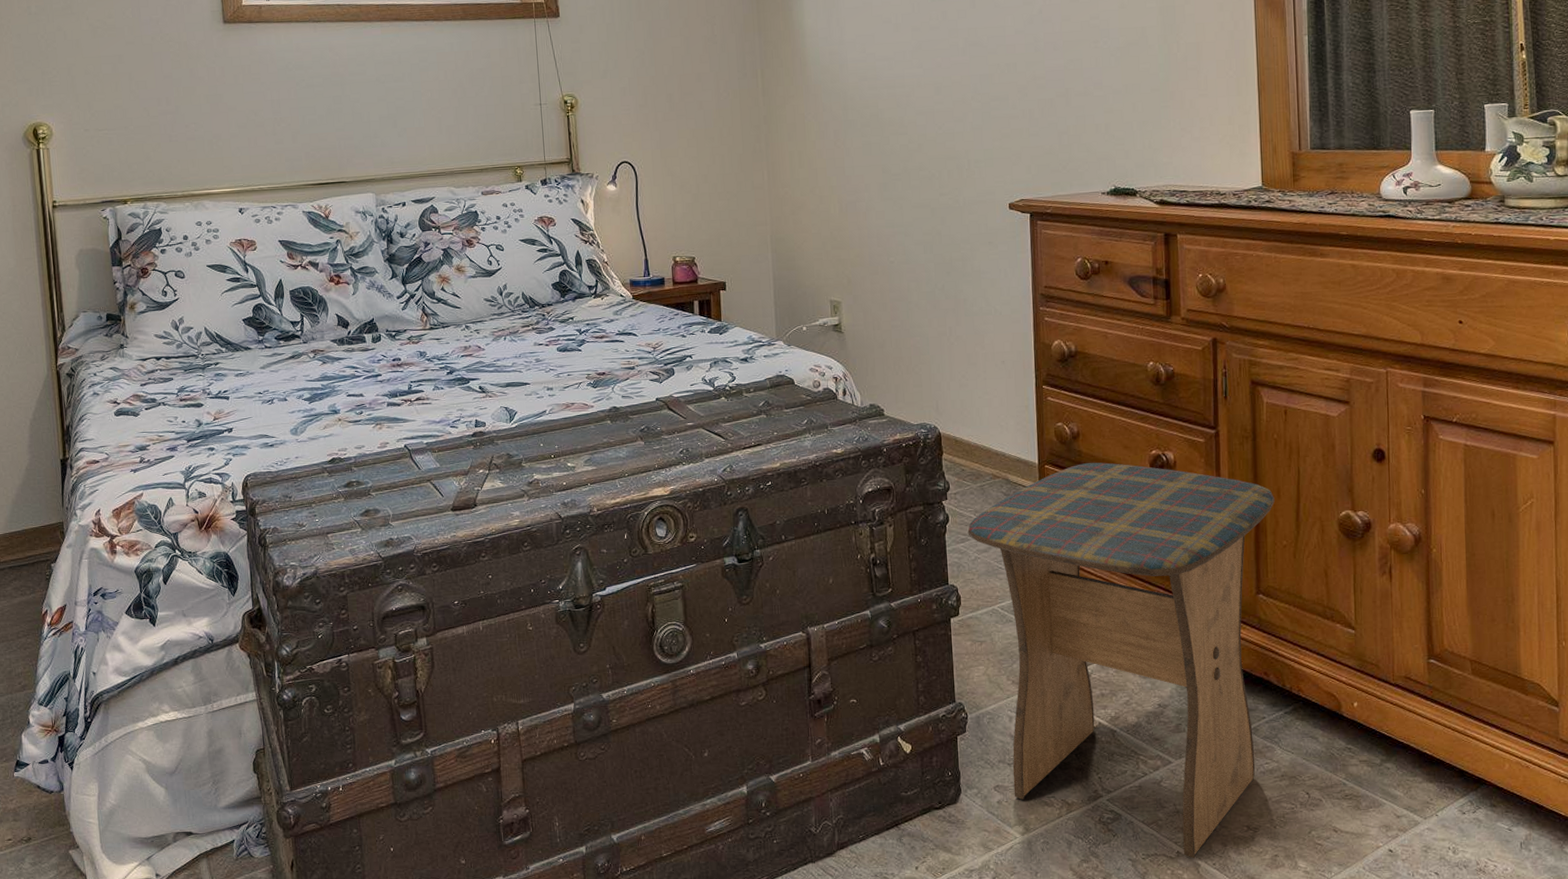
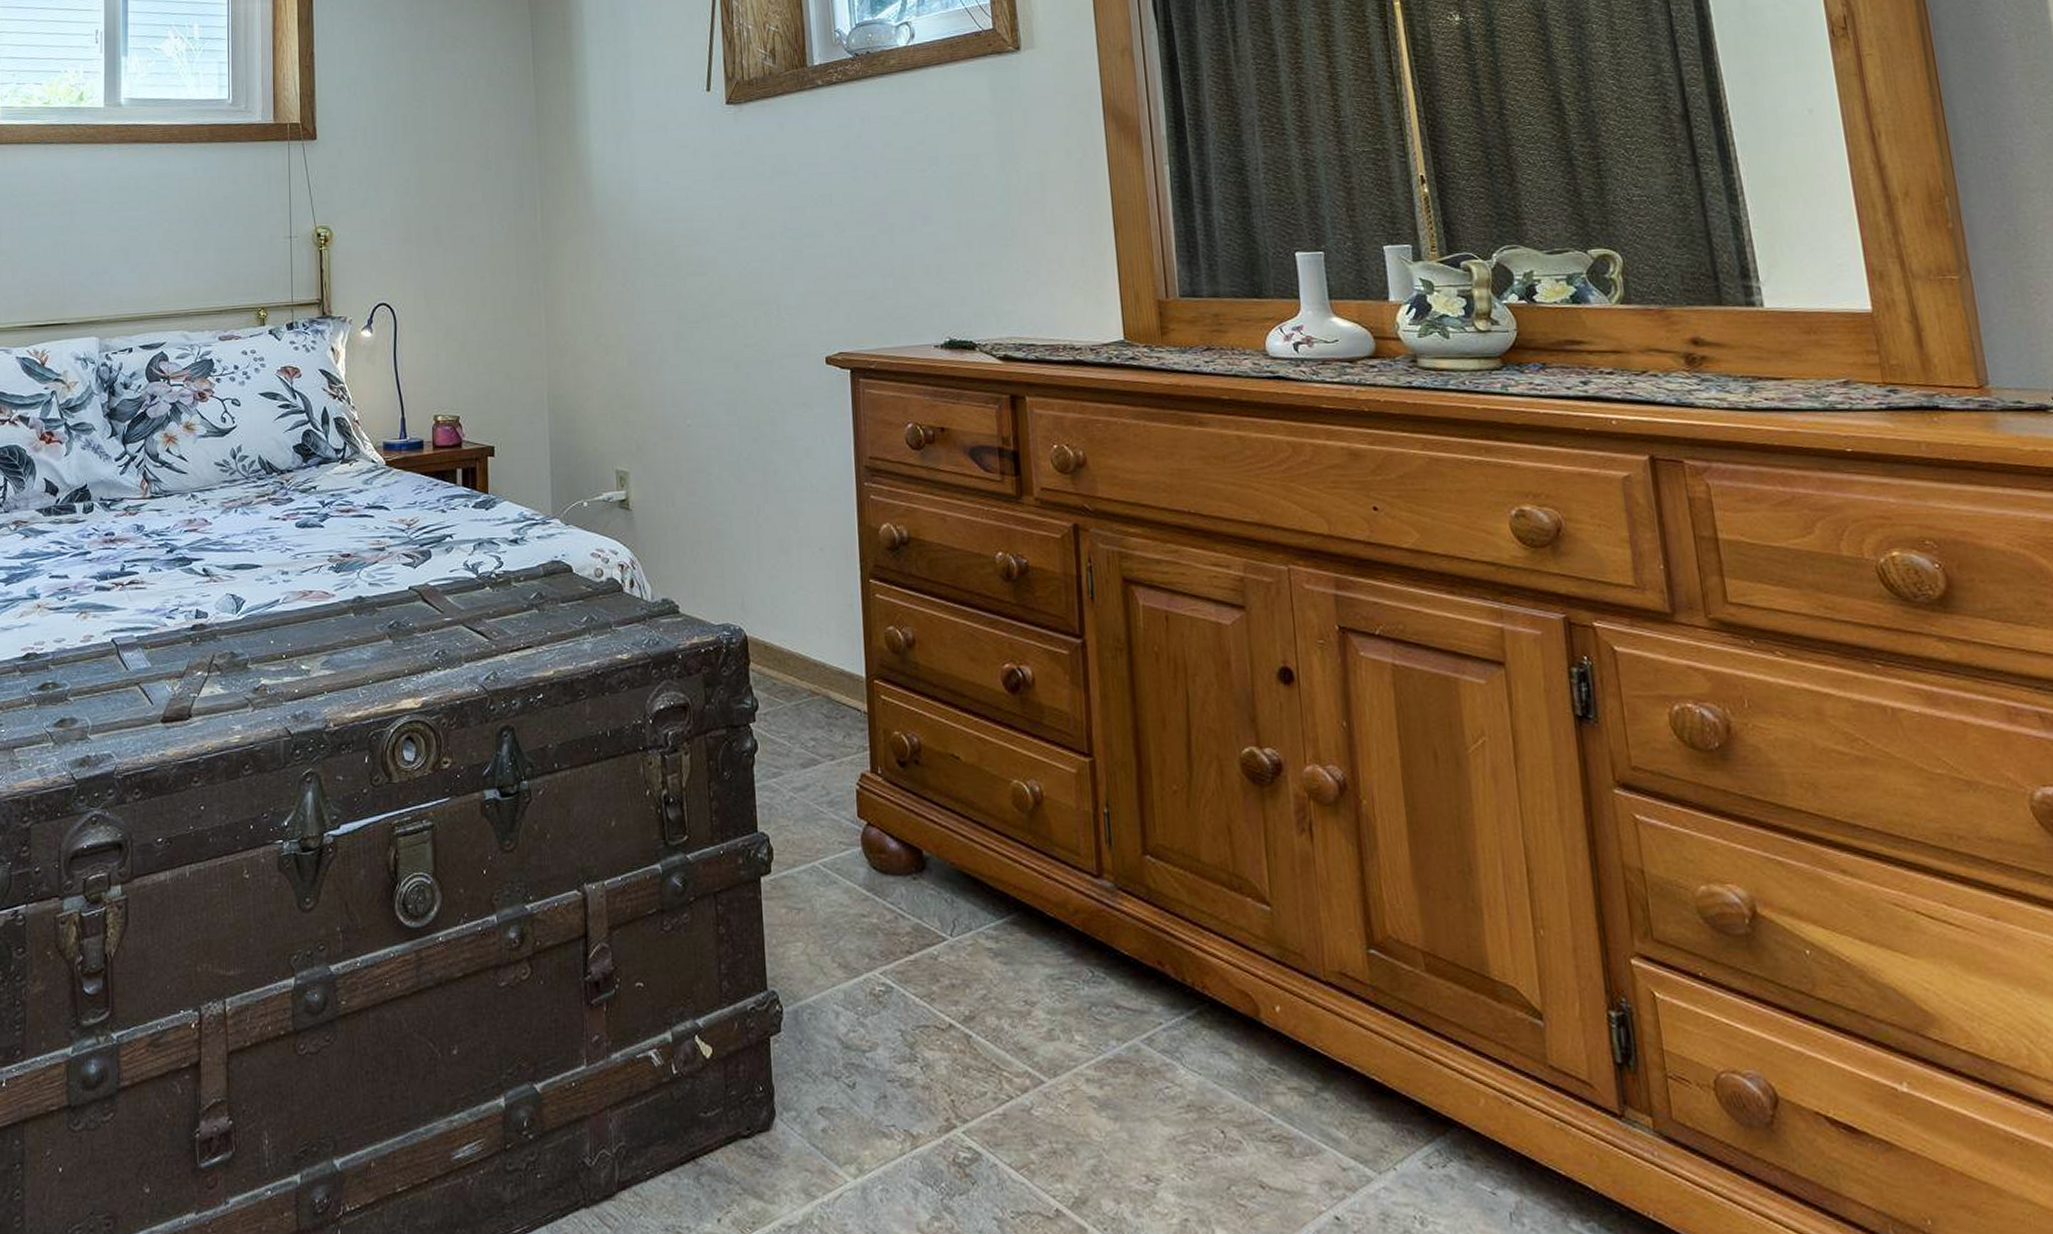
stool: present [967,462,1275,859] -> none [780,678,1159,1221]

